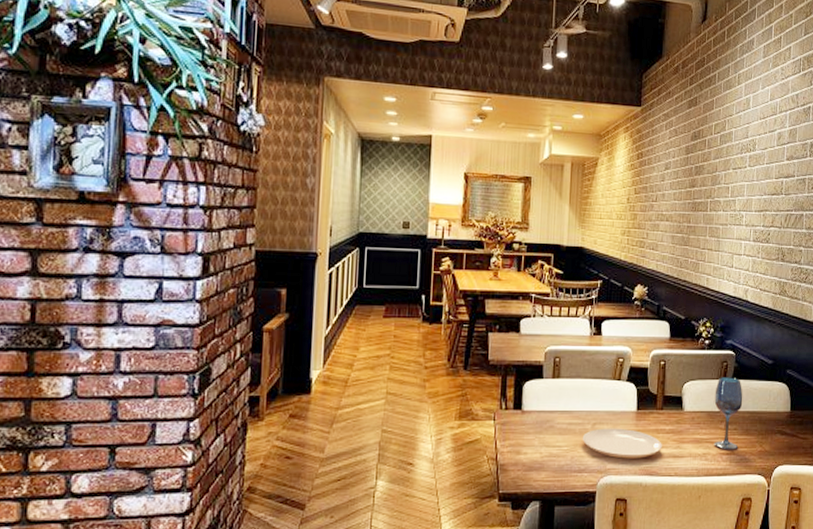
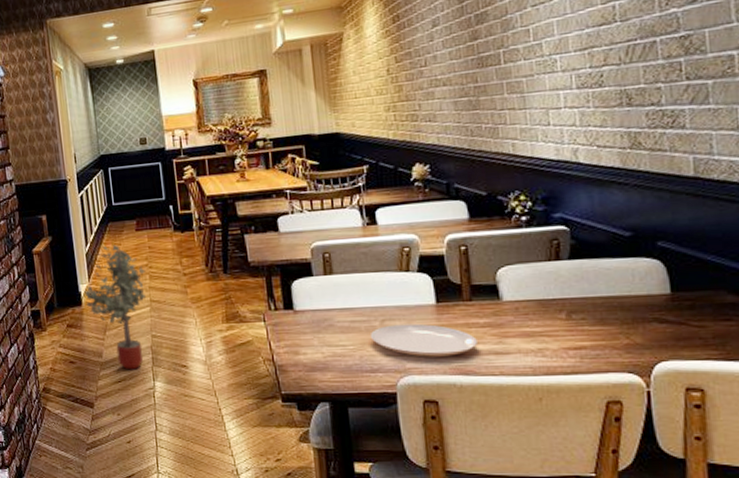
potted tree: none [316,330,386,467] -> present [84,245,147,370]
wineglass: present [714,377,743,450] -> none [544,257,592,344]

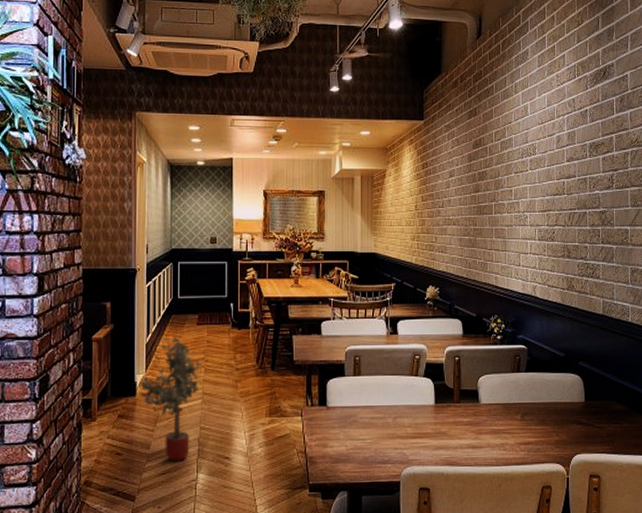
plate: present [369,323,477,357] -> none [384,421,461,450]

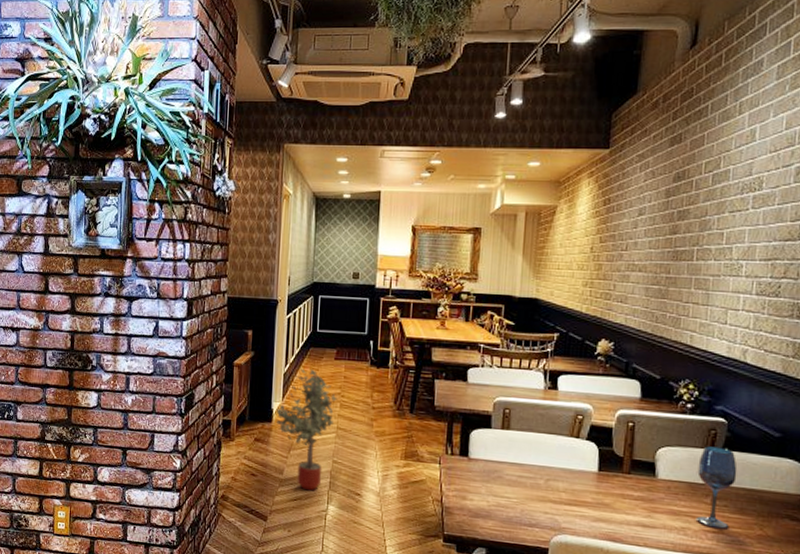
wineglass: none [509,370,537,440] -> present [695,446,738,529]

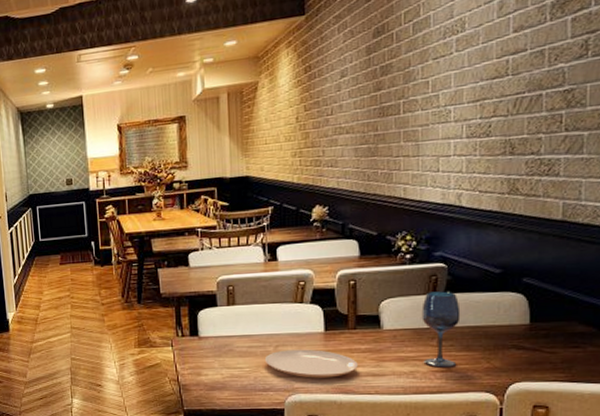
potted tree: present [276,368,337,491] -> none [12,277,68,389]
plate: none [533,485,629,523] -> present [264,349,358,378]

